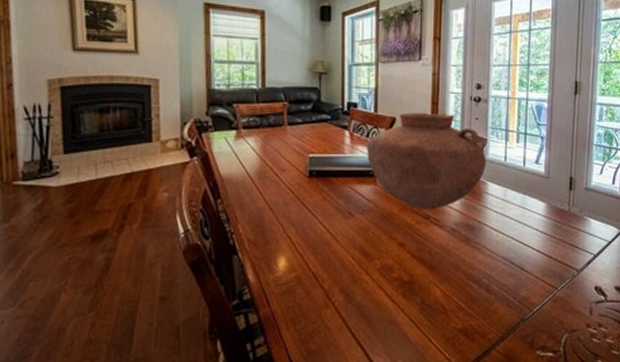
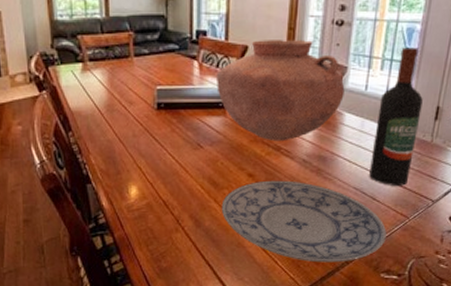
plate: none [372,250,538,340] -> present [221,180,387,263]
wine bottle: none [516,123,557,255] -> present [369,47,423,186]

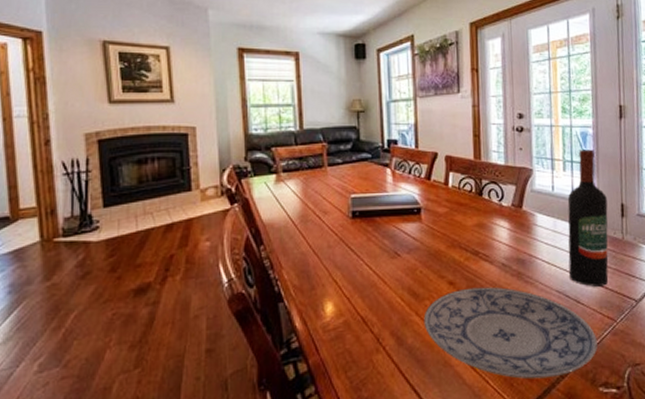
vase: present [216,40,345,142] -> none [410,146,534,246]

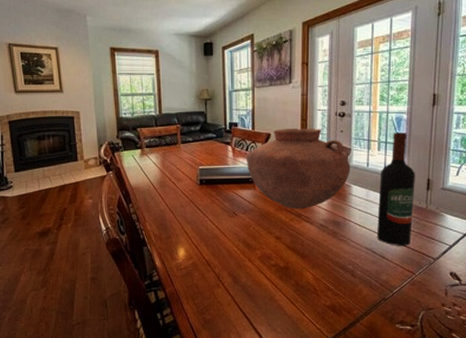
vase: none [410,146,534,246] -> present [247,128,350,210]
plate: present [423,286,598,379] -> none [254,242,397,315]

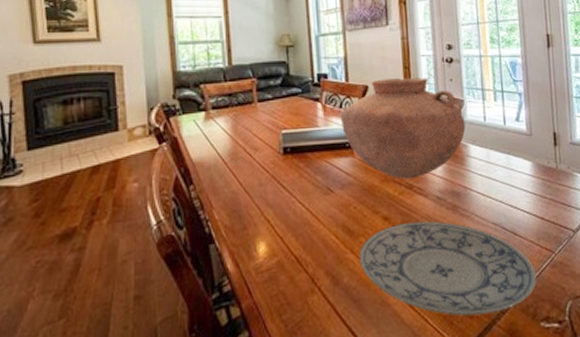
plate: none [254,242,397,315] -> present [359,221,537,316]
wine bottle: present [377,132,415,246] -> none [500,79,545,218]

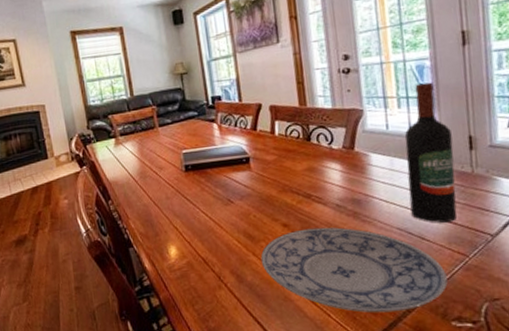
vase: present [341,77,466,180] -> none [236,90,366,190]
wine bottle: none [500,79,545,218] -> present [404,82,457,223]

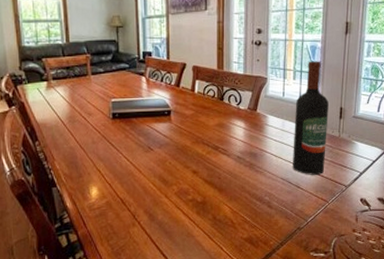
plate: present [260,227,448,313] -> none [171,175,311,246]

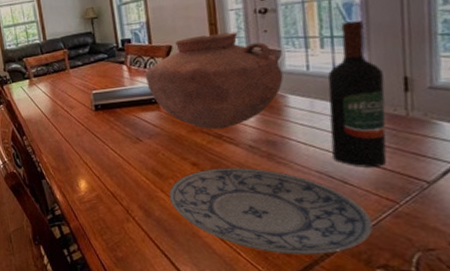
vase: none [162,57,267,142] -> present [145,31,284,130]
plate: none [171,175,311,246] -> present [168,167,373,255]

